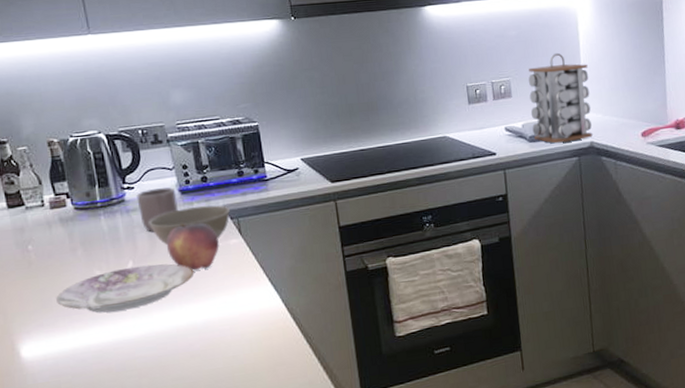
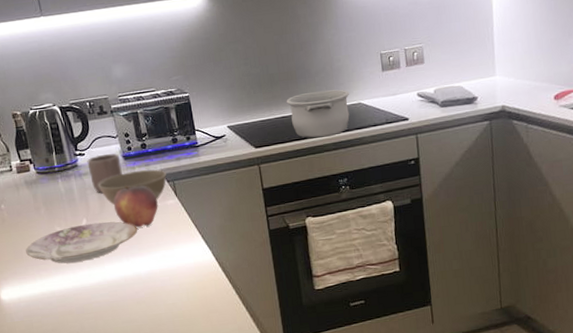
cooking pot: none [366,122,434,173] -> present [286,89,350,138]
spice rack: present [528,52,593,143] -> none [441,17,504,108]

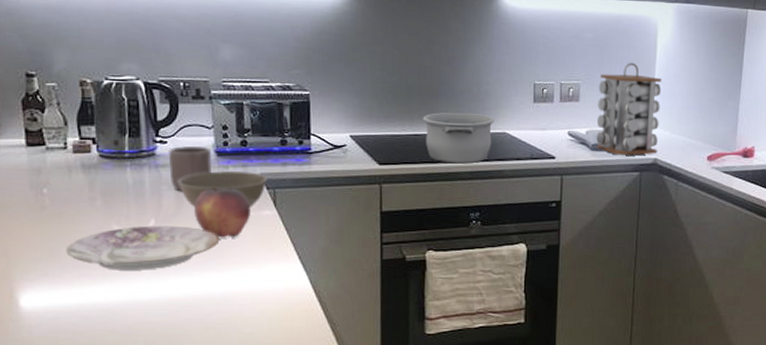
spice rack: none [441,17,504,108] -> present [596,62,662,156]

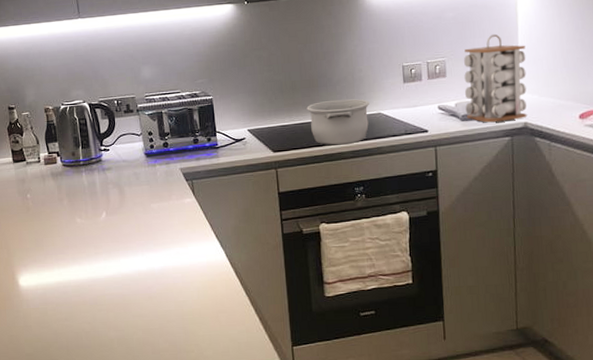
plate: present [66,225,220,270] -> none [46,216,154,254]
mug: present [168,145,212,191] -> none [111,151,144,188]
bowl: present [178,170,267,208] -> none [120,167,186,200]
fruit: present [194,186,251,238] -> none [133,182,176,224]

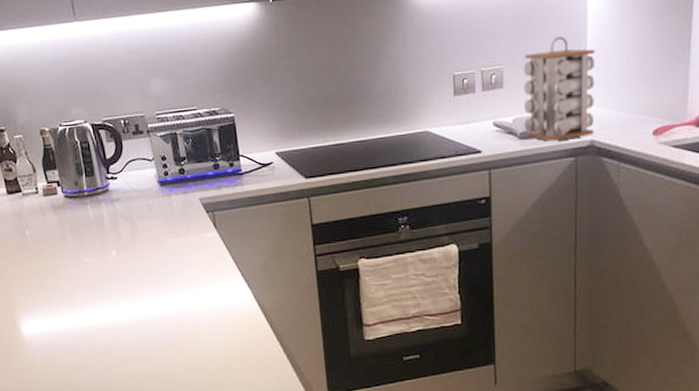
cooking pot: present [306,99,369,146] -> none [343,115,415,170]

